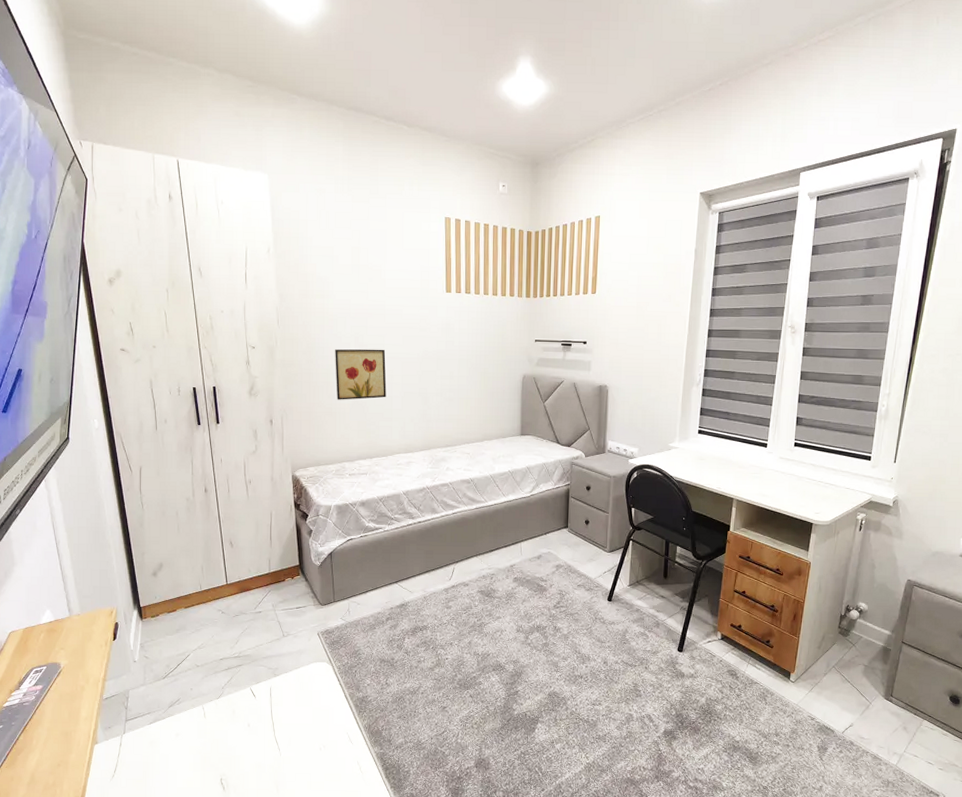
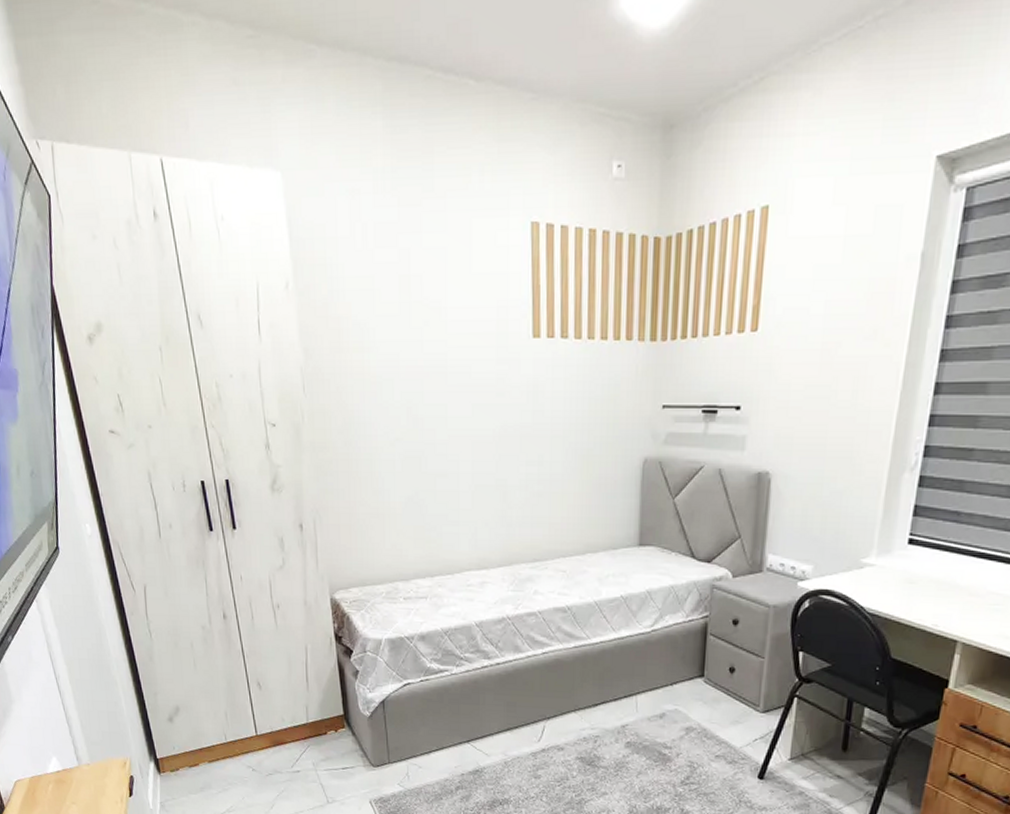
wall art: present [335,349,387,400] -> none [380,424,451,497]

